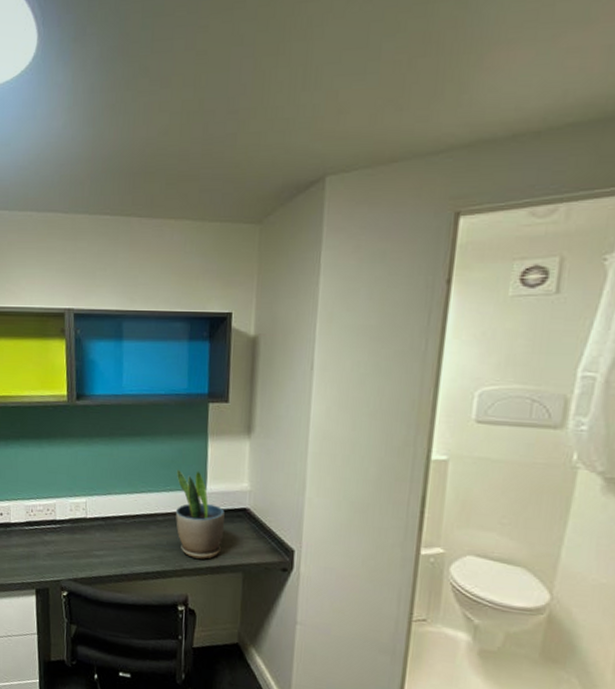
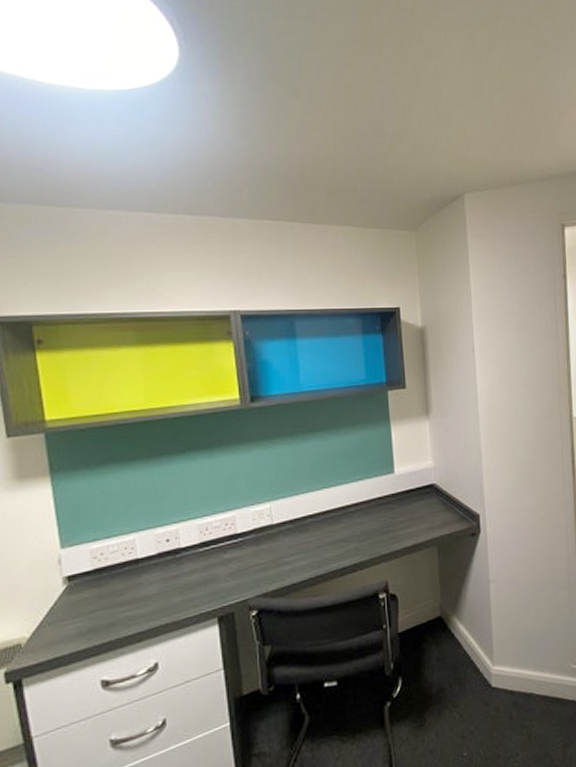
potted plant: present [176,469,225,559] -> none [364,456,415,542]

